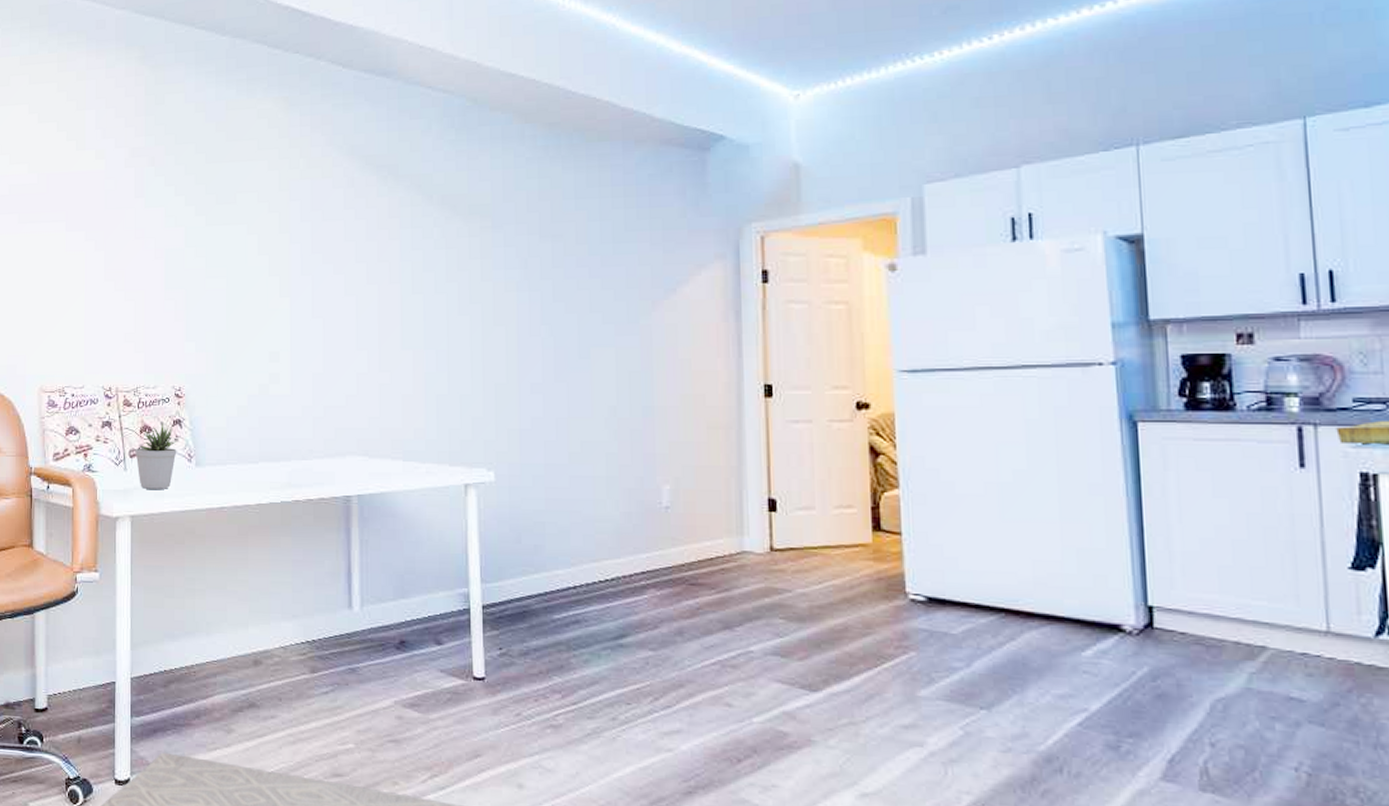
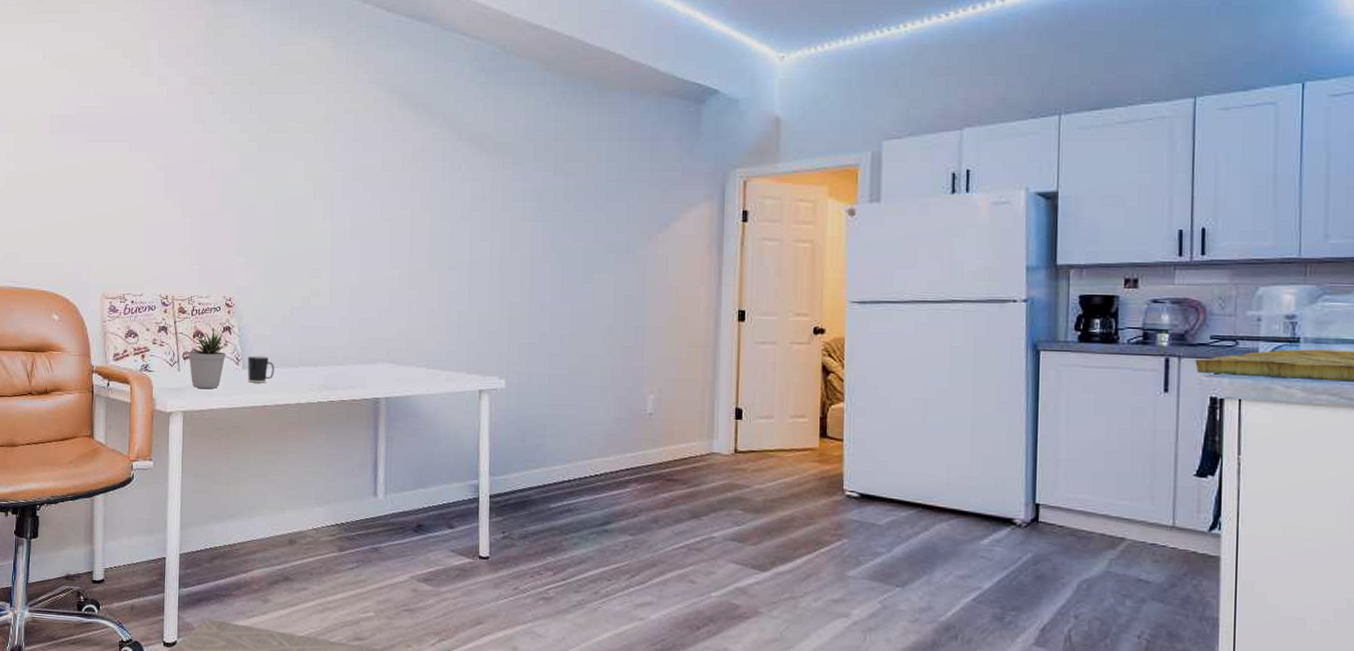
mug: none [200,451,231,482] -> present [247,355,274,383]

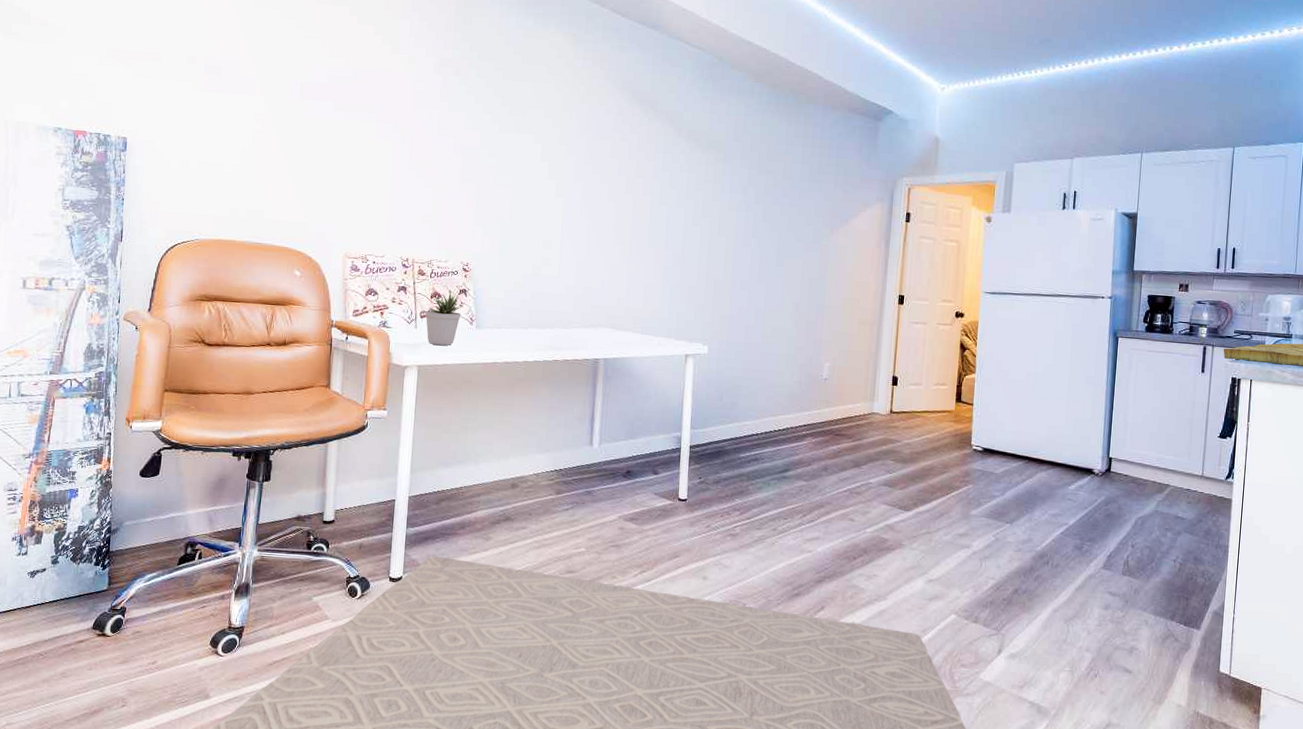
mug: present [247,355,274,383] -> none [480,316,505,342]

